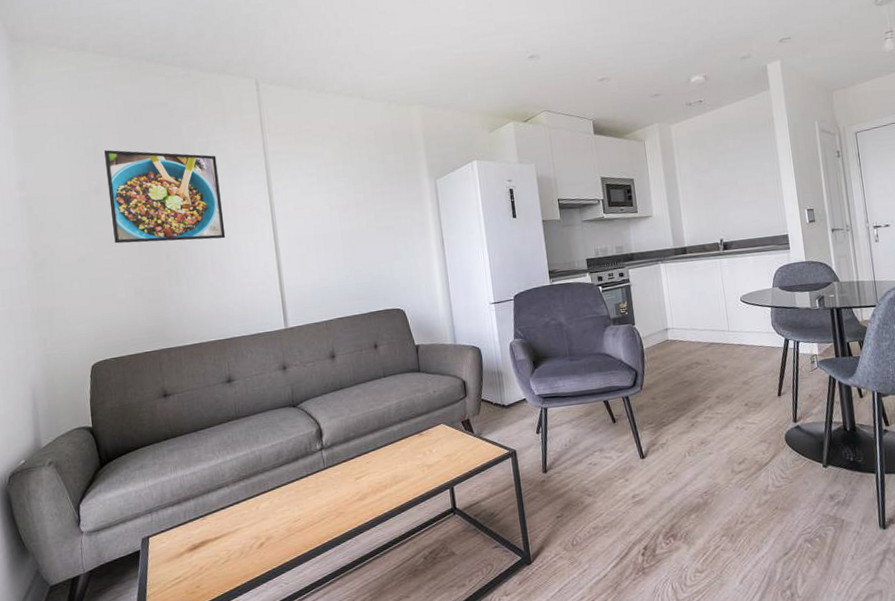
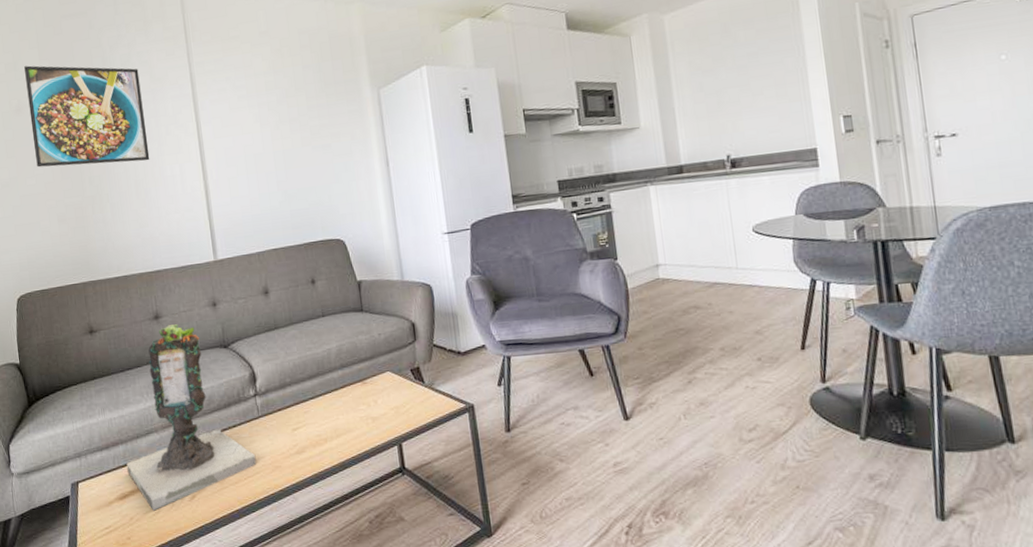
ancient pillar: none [197,376,322,560] -> present [126,312,257,511]

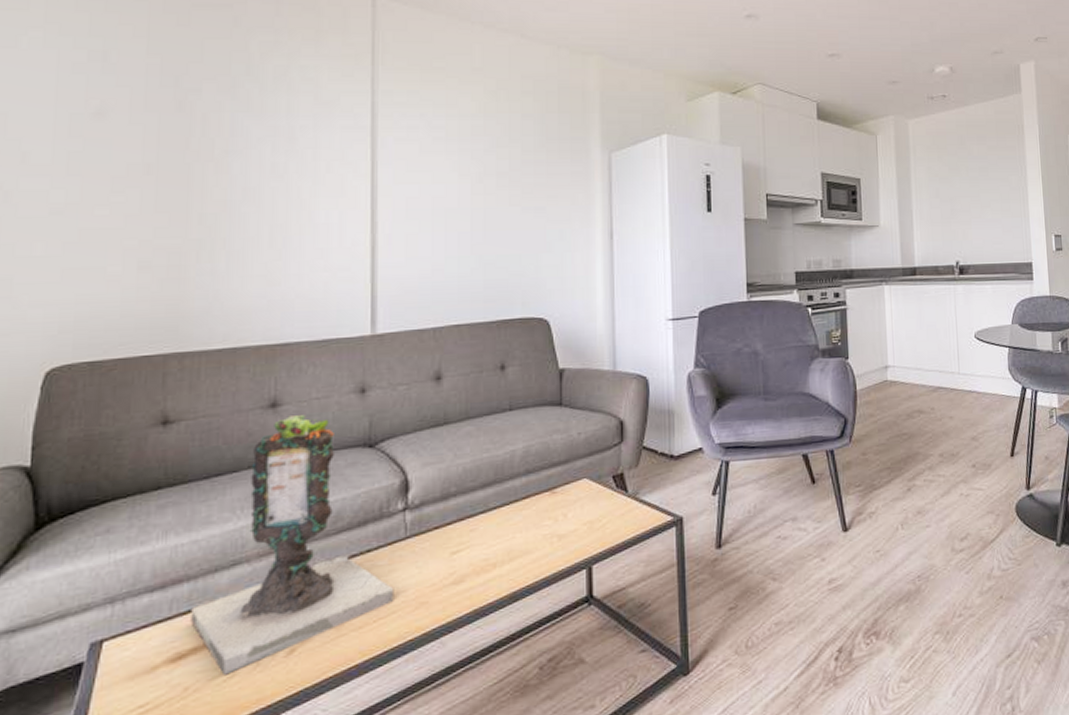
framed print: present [24,65,150,168] -> none [116,58,298,202]

